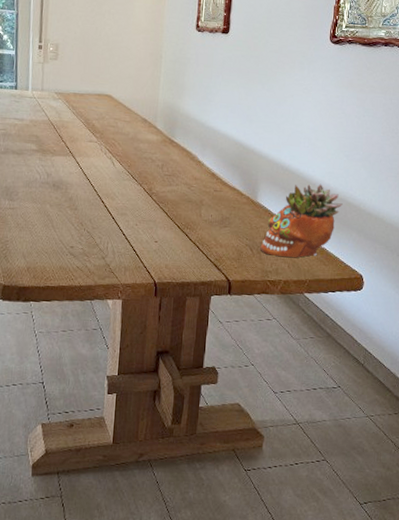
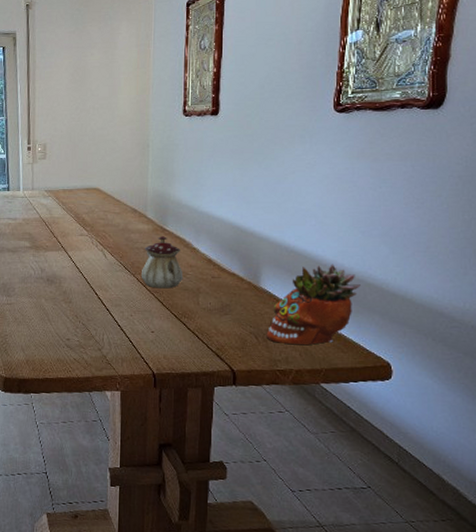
teapot: none [148,148,188,200] -> present [142,236,184,289]

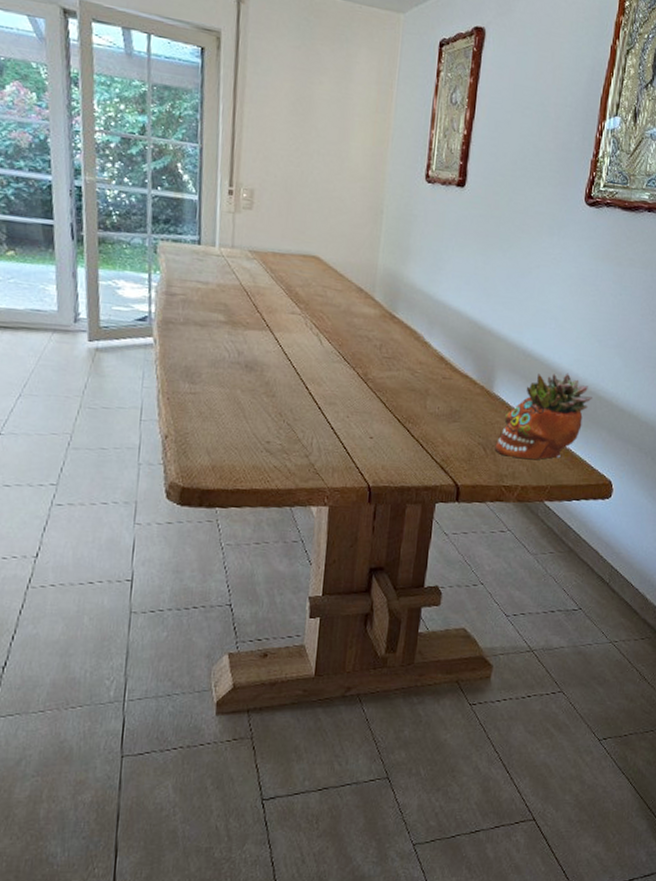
teapot: present [142,236,184,289] -> none [363,324,411,388]

